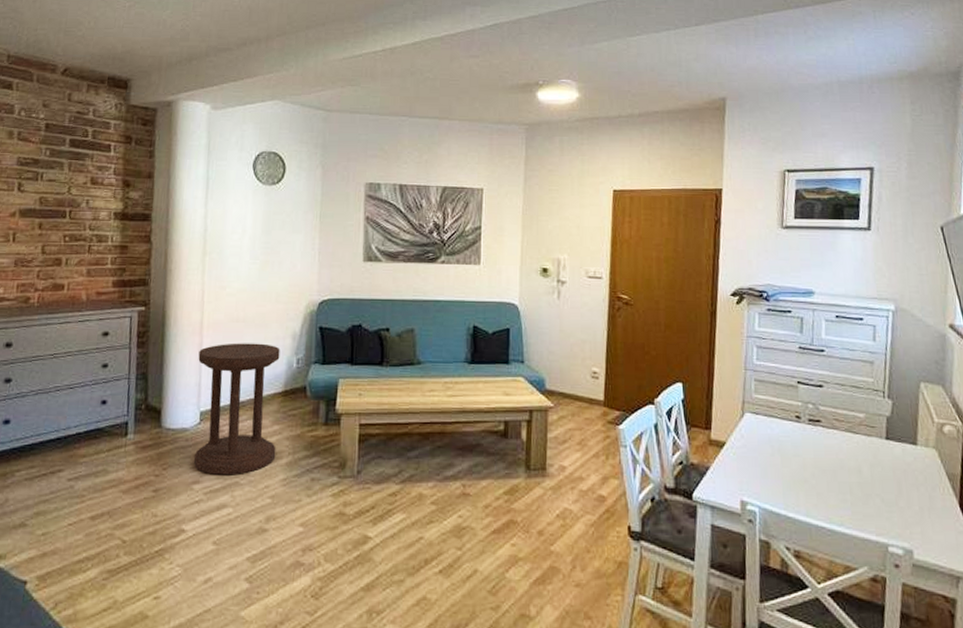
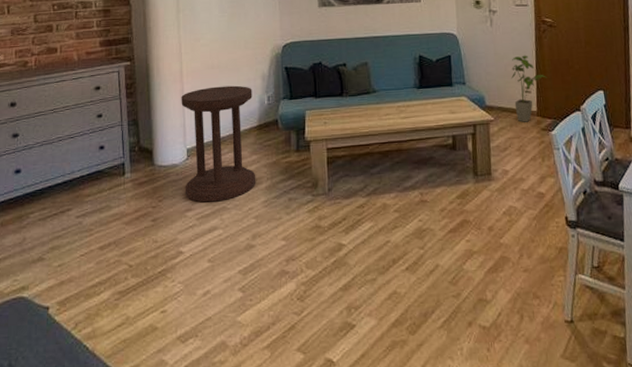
house plant: none [577,334,619,412] -> present [511,55,547,122]

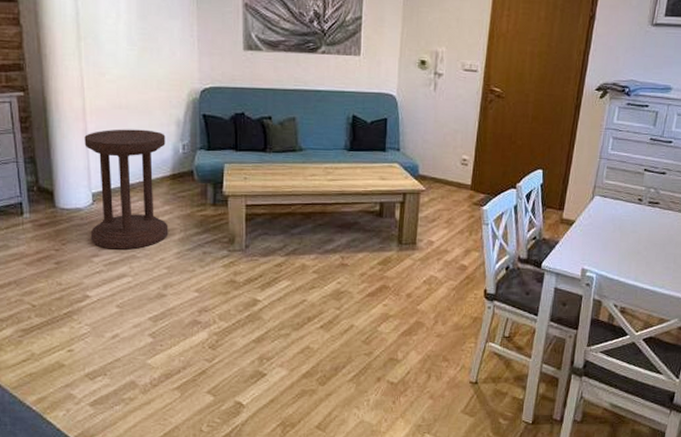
house plant: present [511,55,547,122] -> none [449,125,487,195]

